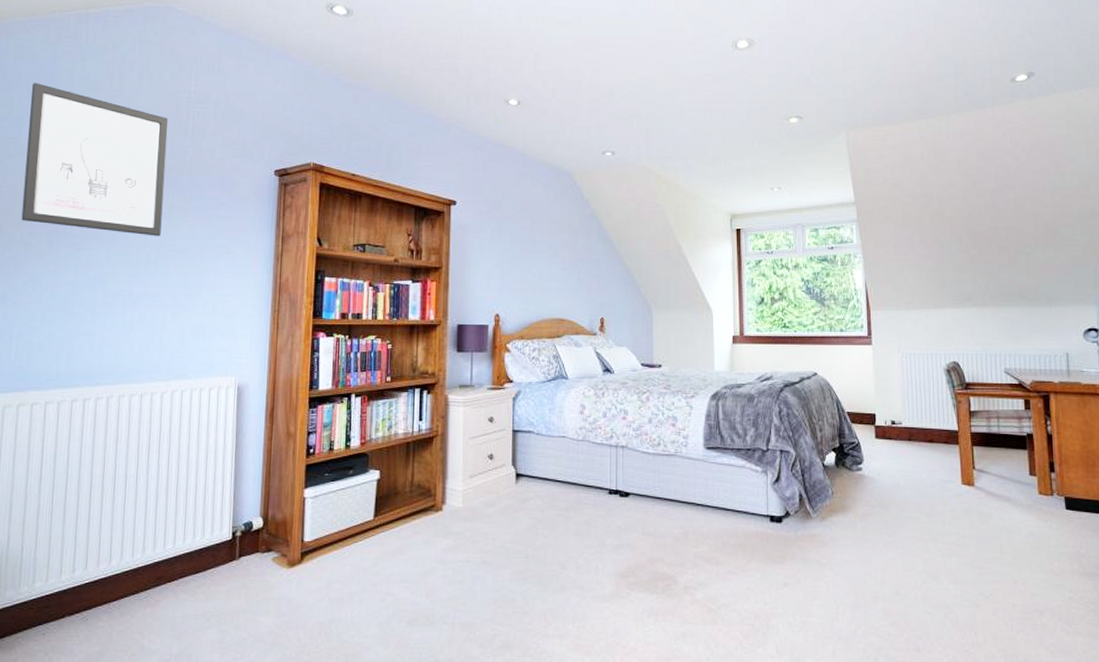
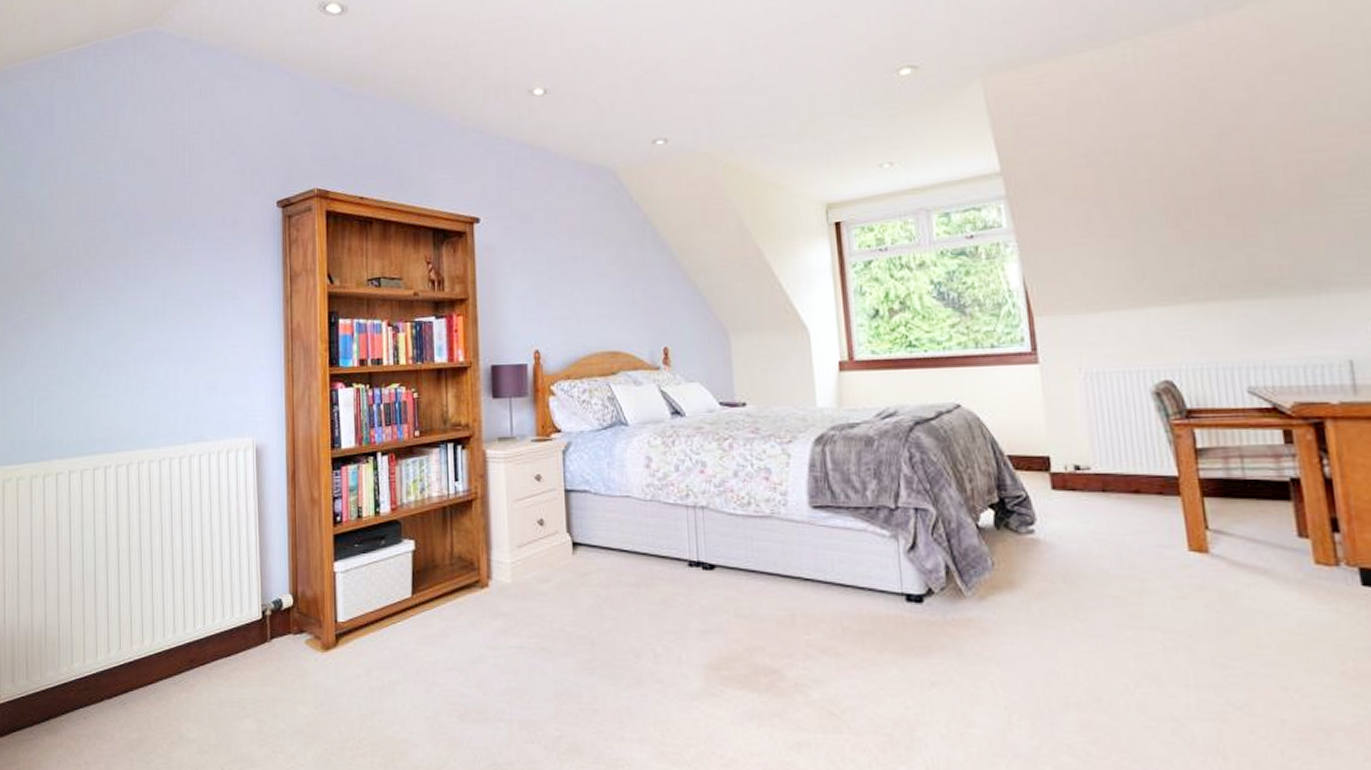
wall art: present [21,83,169,236] -> none [32,131,166,286]

